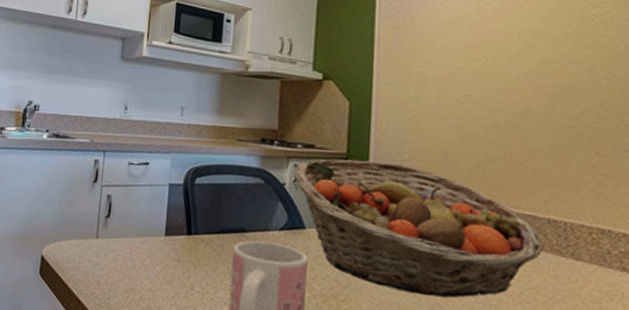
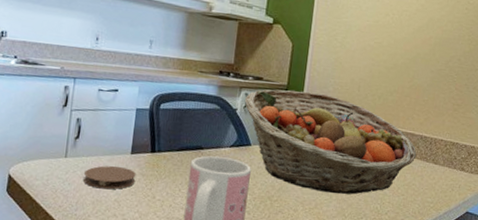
coaster: none [114,248,172,277] -> present [82,165,137,190]

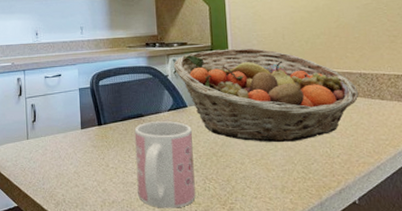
coaster: present [82,165,137,190] -> none [44,141,89,163]

